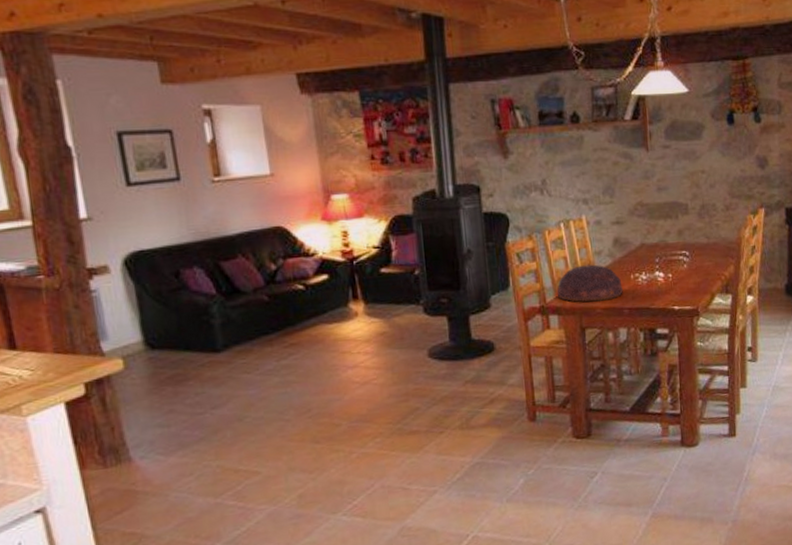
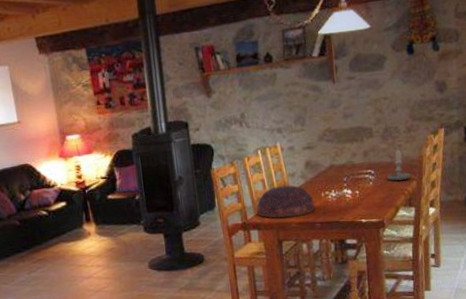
candle: none [703,229,729,264] -> present [387,149,411,181]

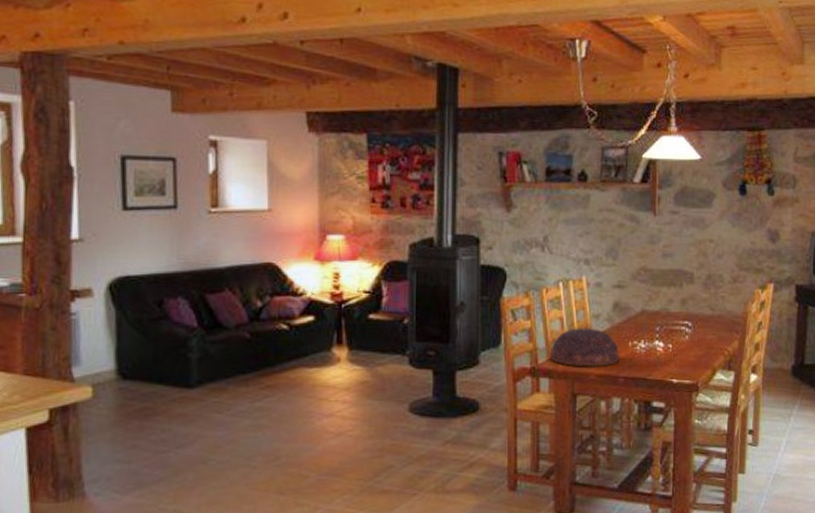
candle: present [387,149,411,181] -> none [706,301,733,338]

